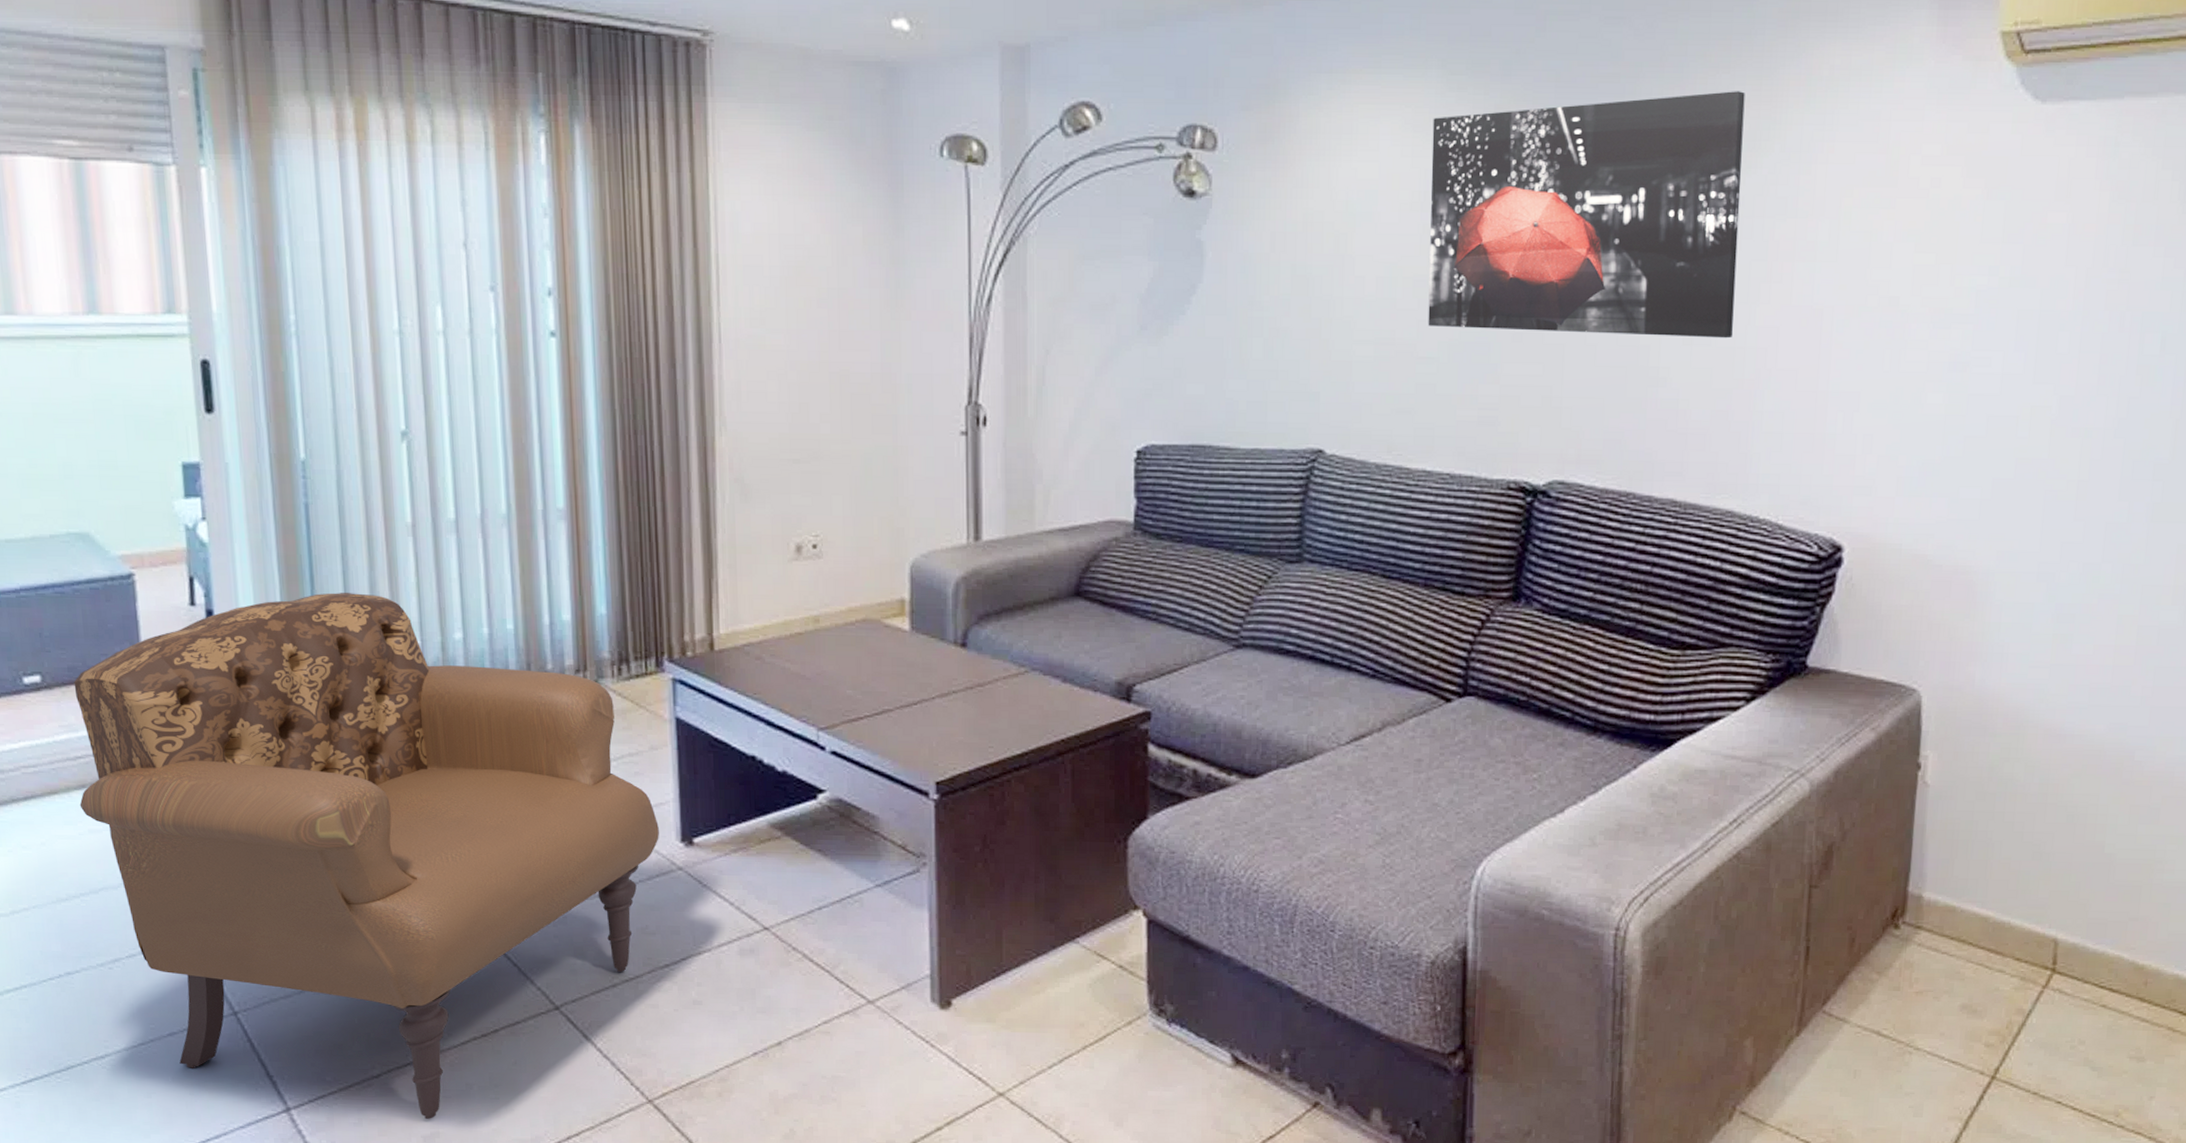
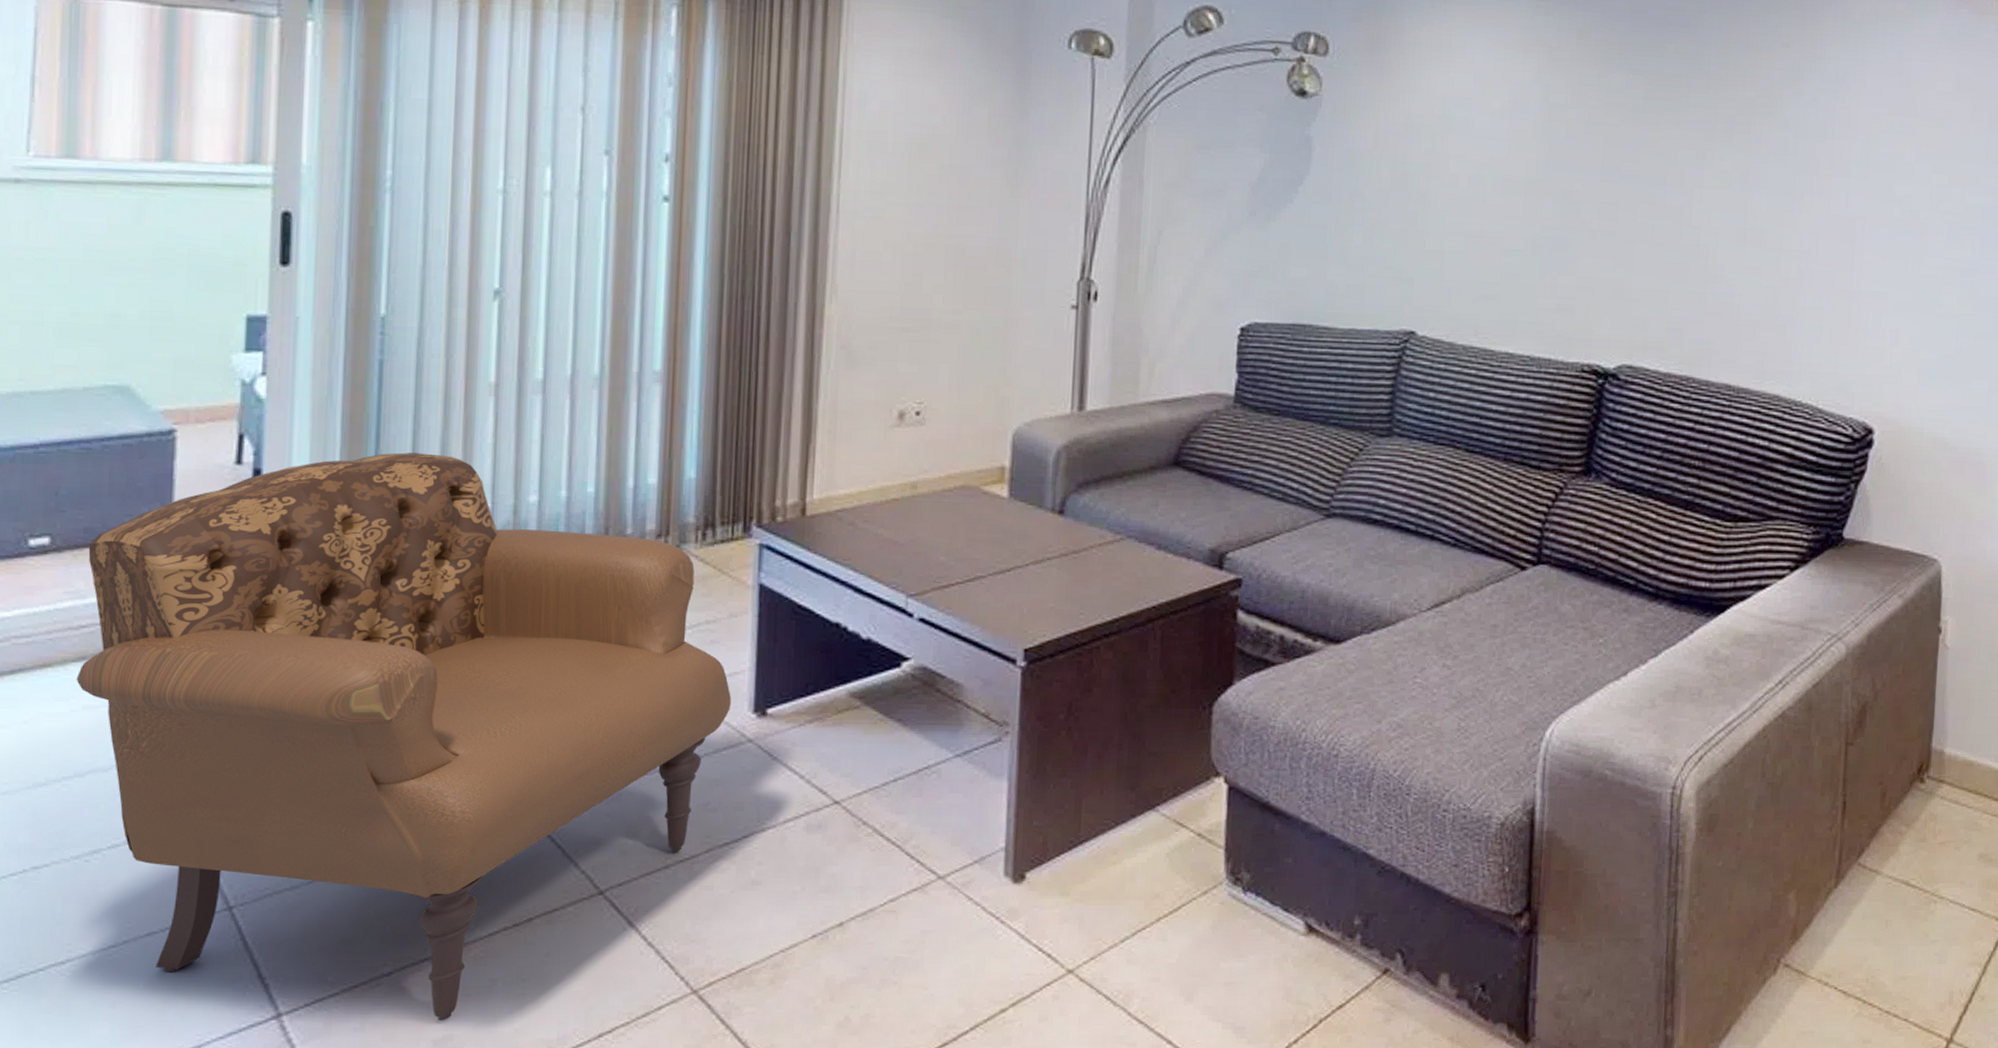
wall art: present [1428,91,1745,339] -> none [1513,28,1791,242]

